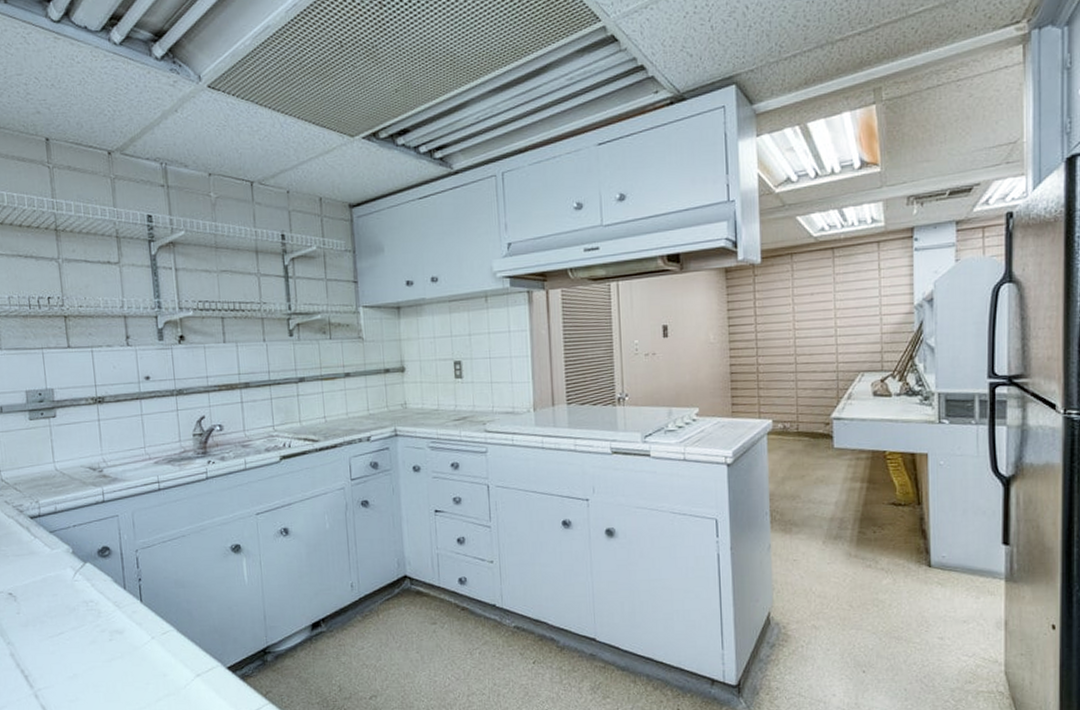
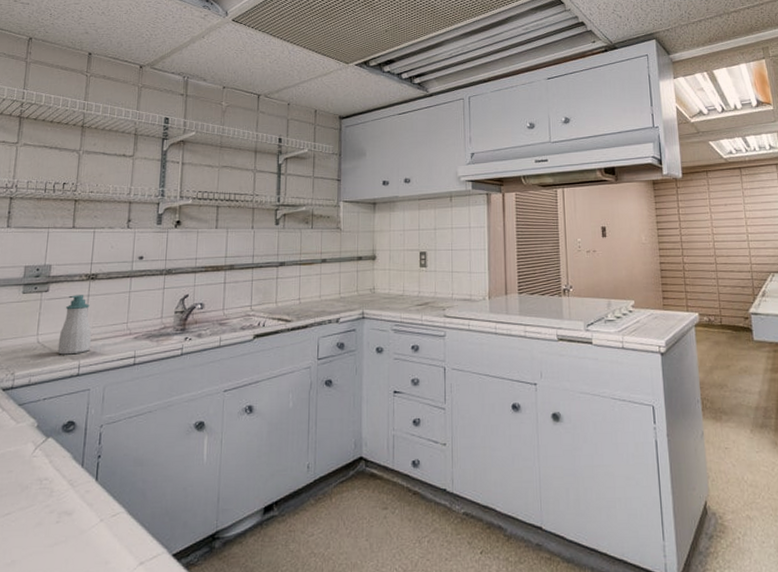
soap bottle: none [76,419,111,482] -> present [57,295,92,355]

